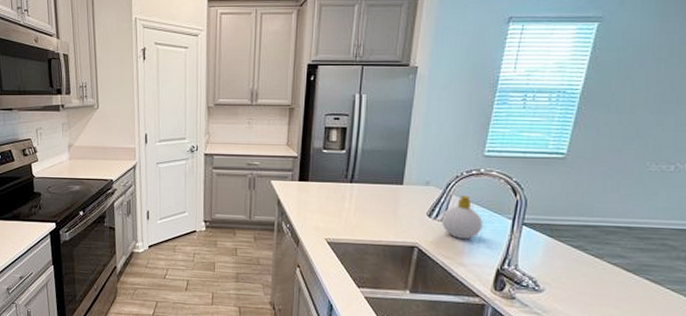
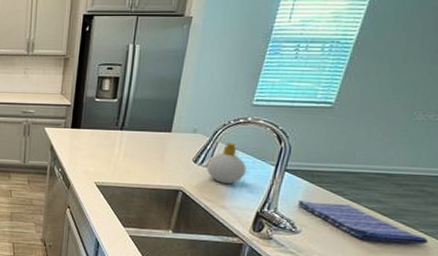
dish towel: none [538,256,677,302] -> present [297,200,429,245]

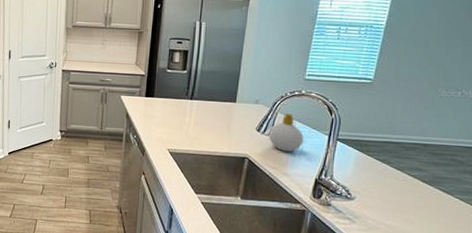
dish towel: present [297,200,429,245] -> none [350,168,465,210]

